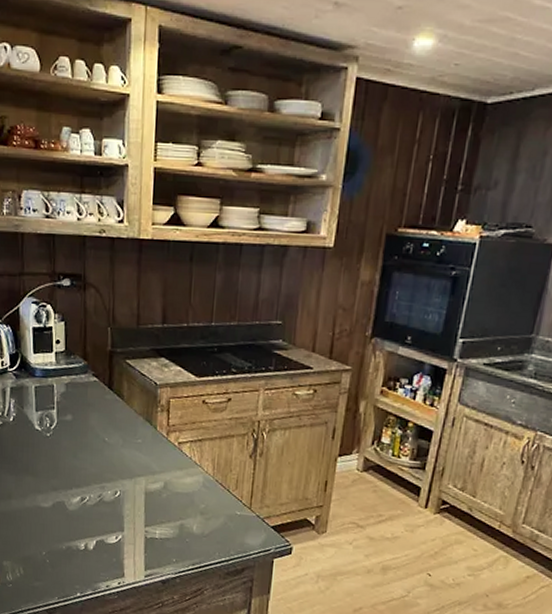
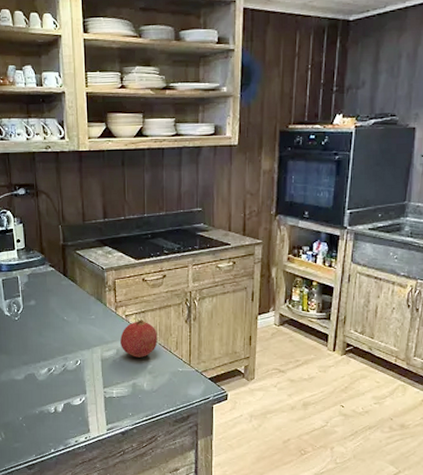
fruit: none [169,449,215,495] -> present [120,320,158,357]

